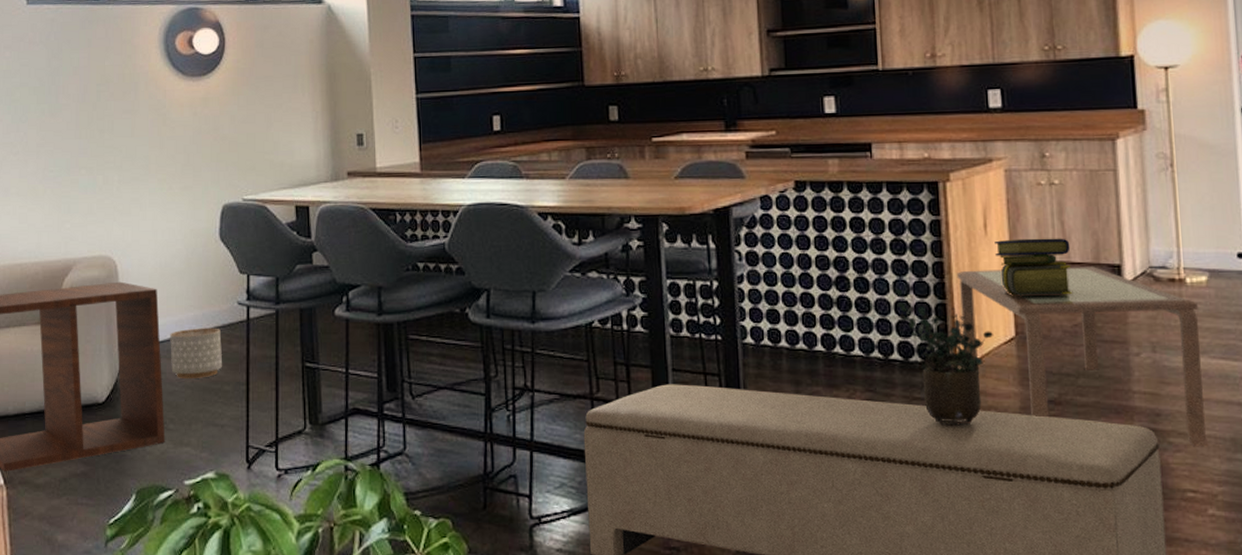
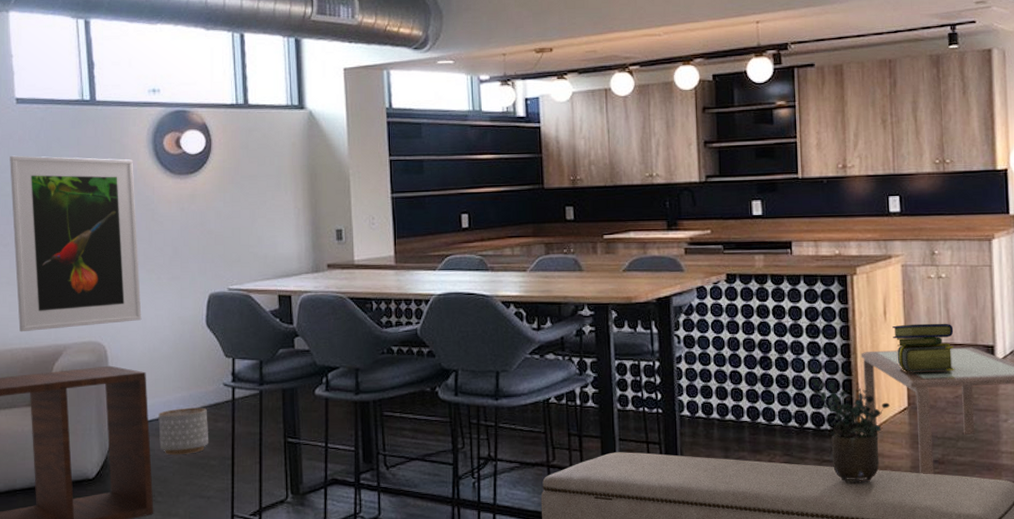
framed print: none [20,59,153,246] -> present [10,155,142,332]

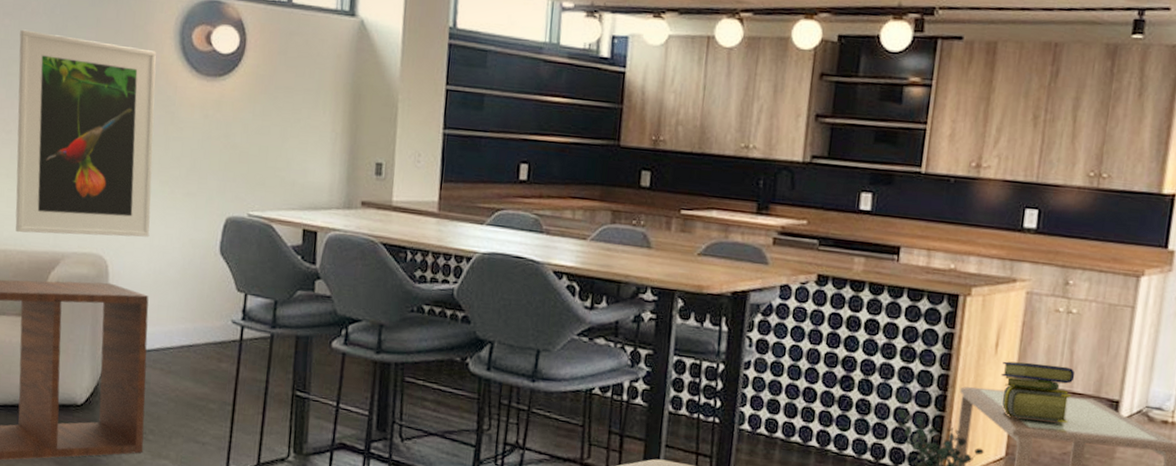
planter: present [158,407,209,455] -> none [156,341,212,393]

